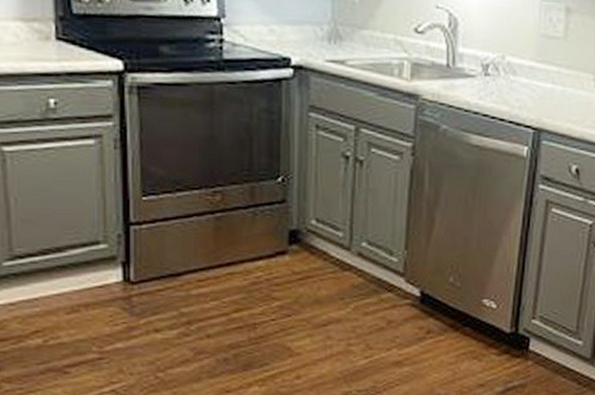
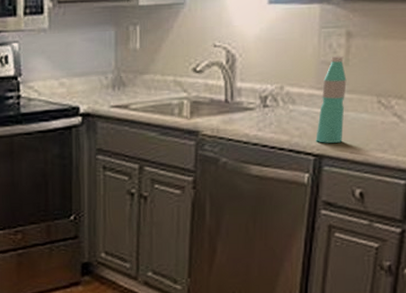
water bottle: none [535,30,565,118] -> present [316,55,347,143]

